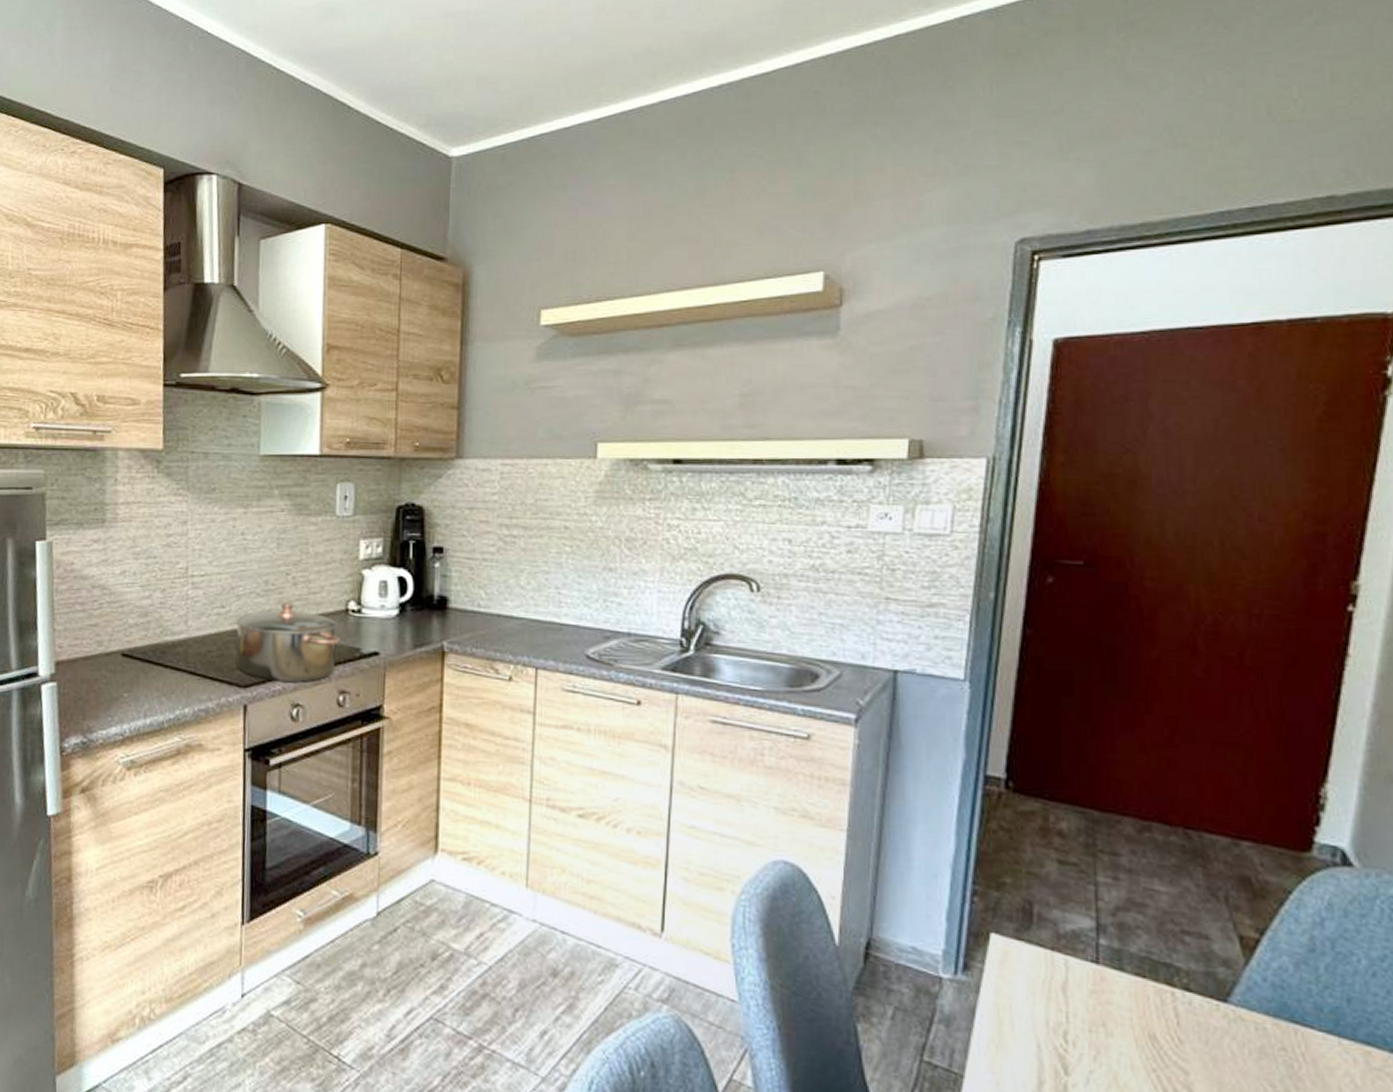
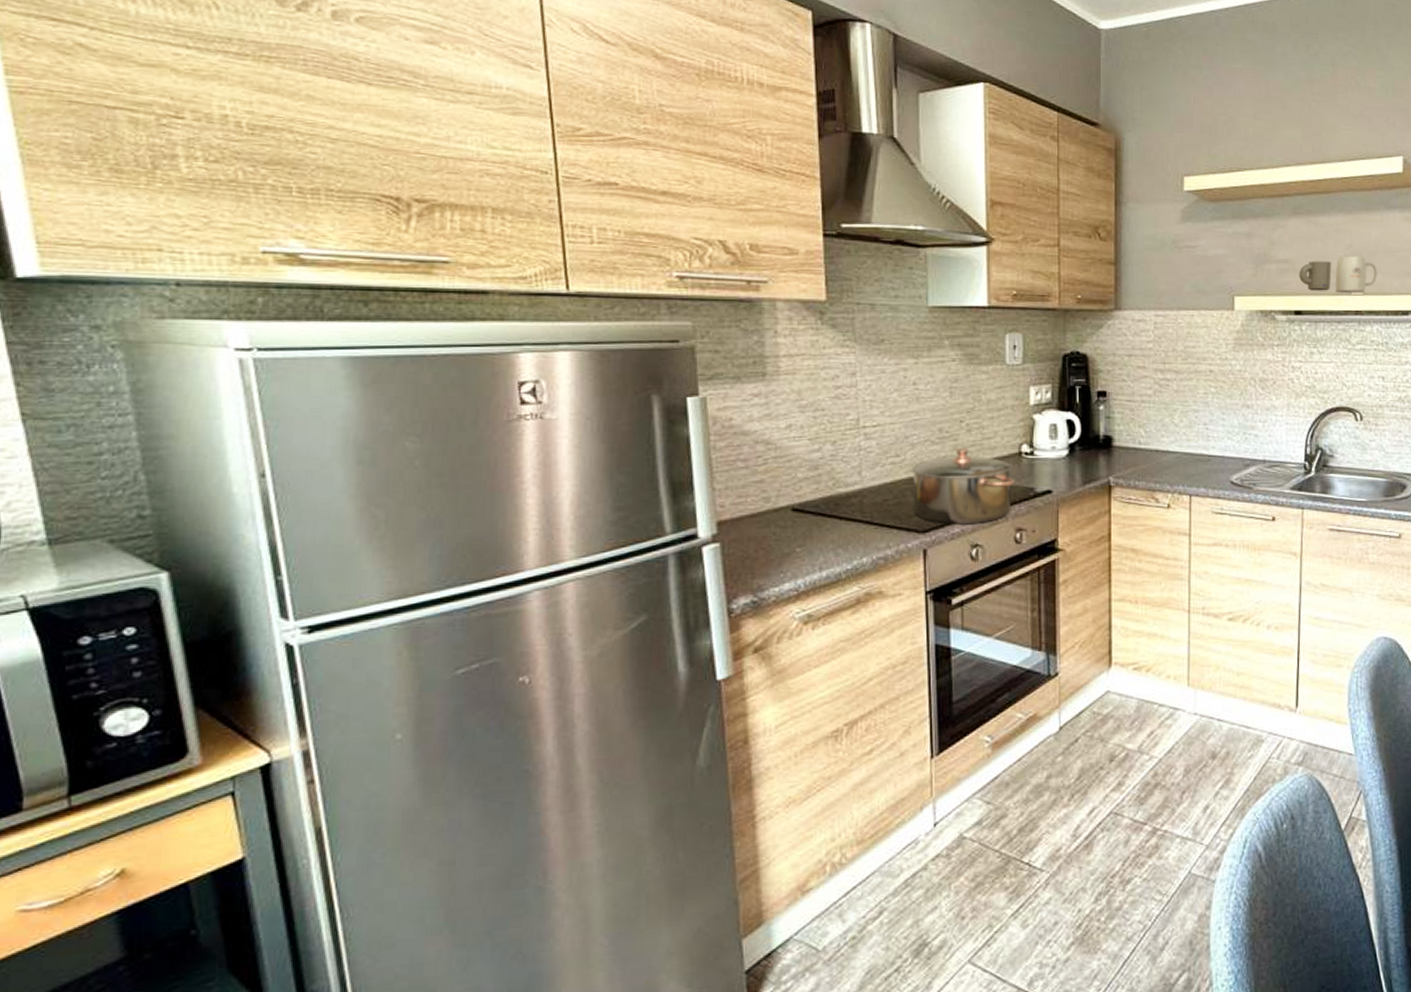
mug: none [680,400,723,436] -> present [1299,261,1332,291]
mug: none [726,394,785,438] -> present [1334,256,1377,293]

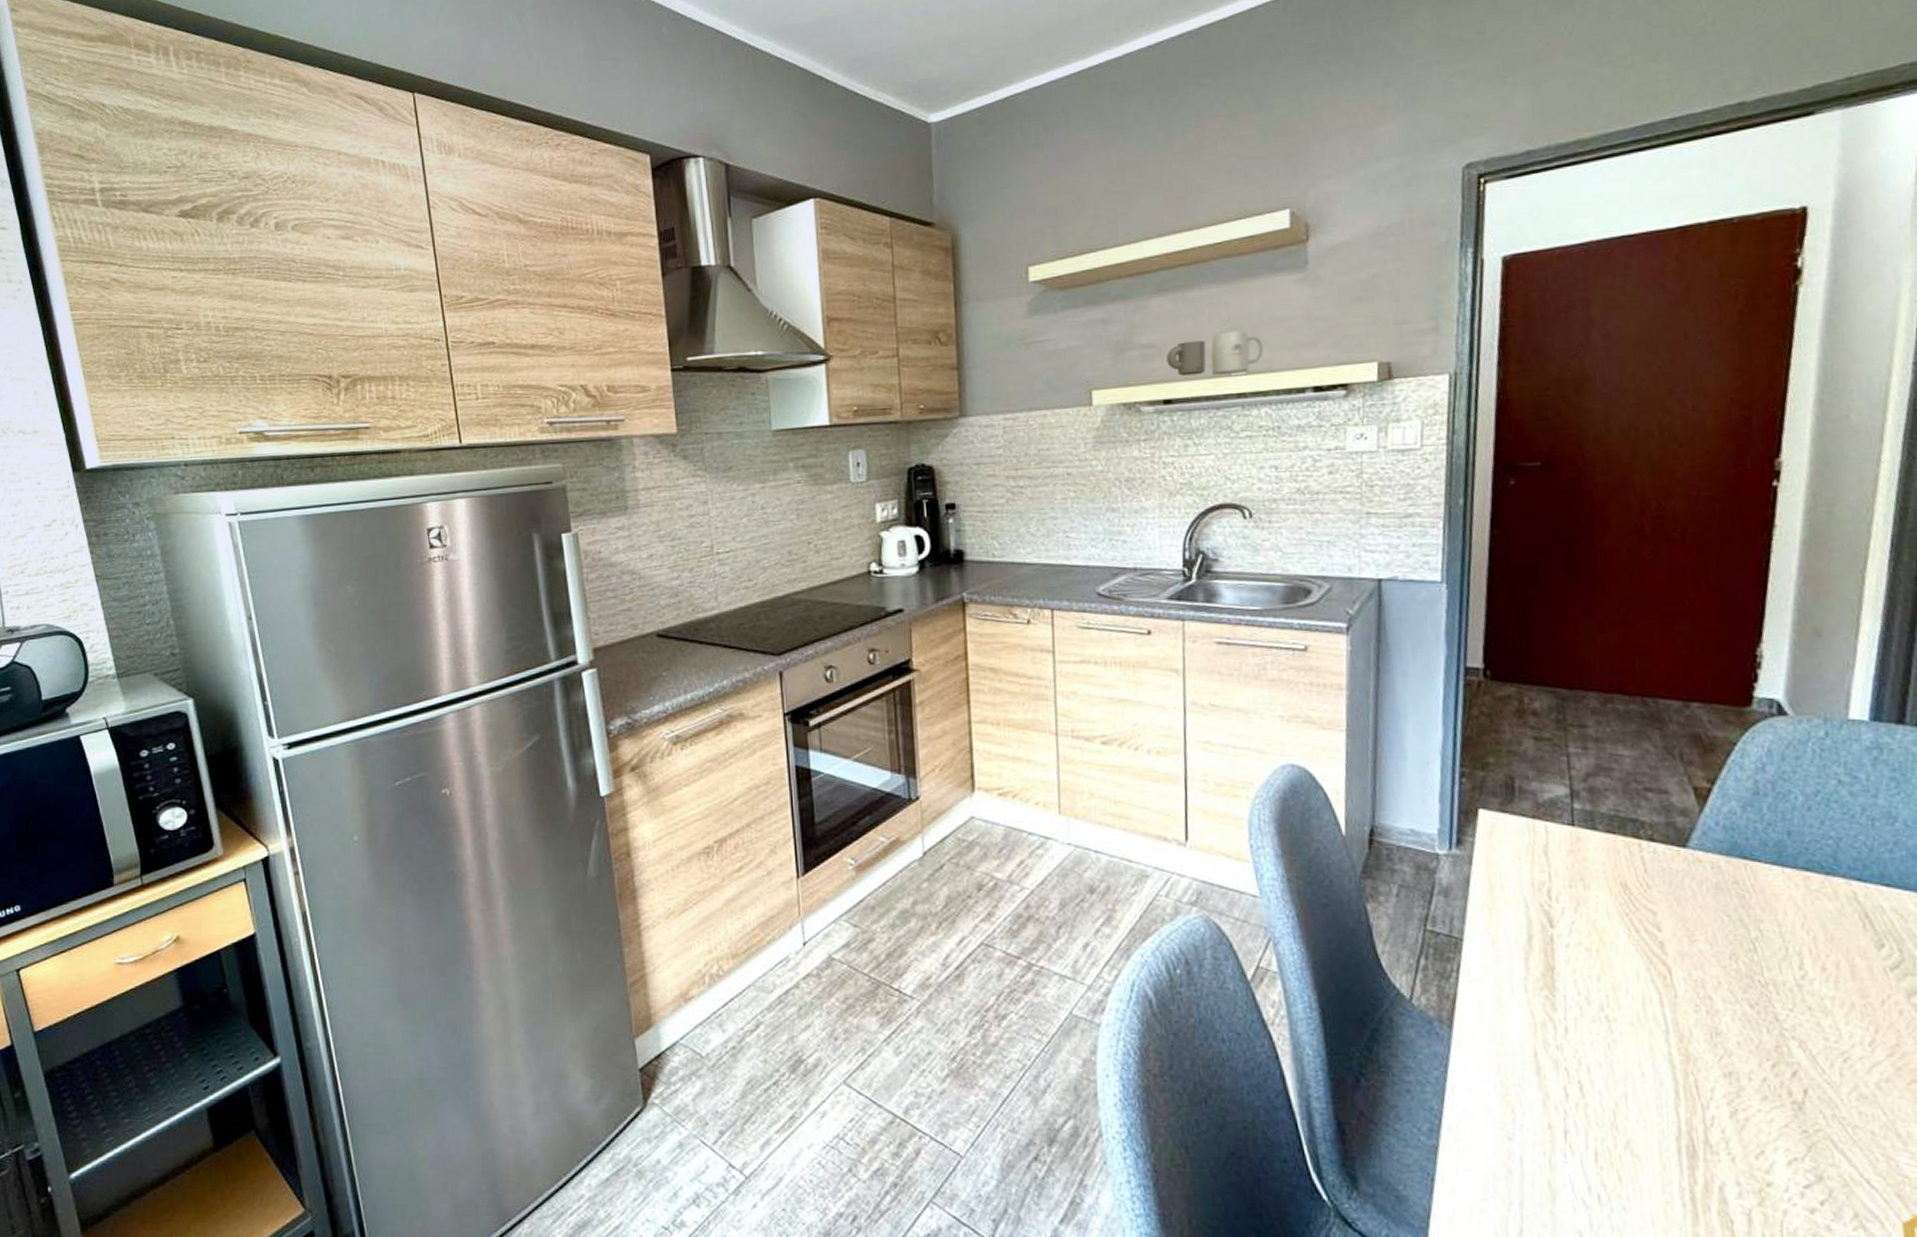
cooking pot: present [912,448,1016,525] -> none [764,570,866,647]

